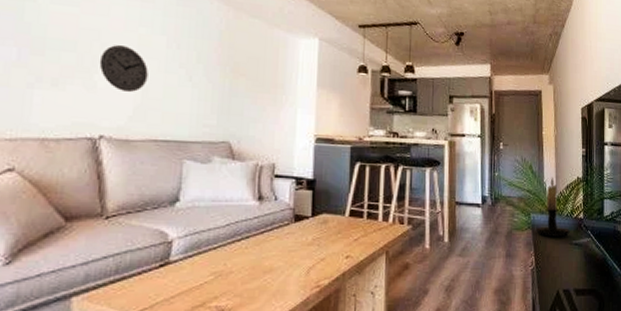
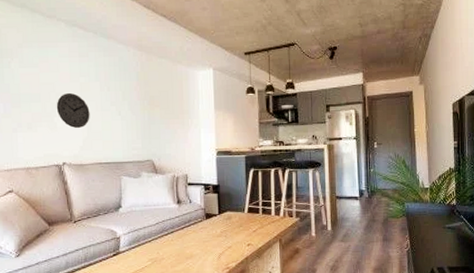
candle holder: present [536,177,570,237] -> none [410,169,443,222]

